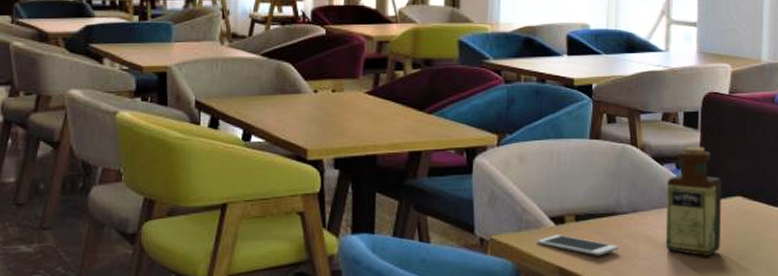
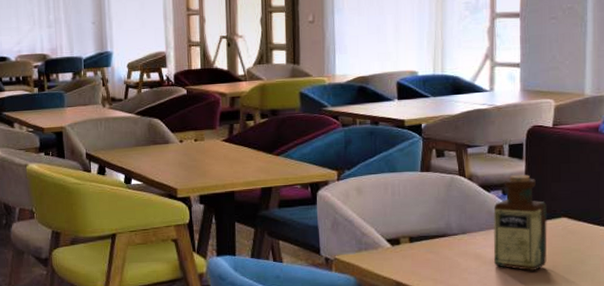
cell phone: present [537,234,619,256] -> none [375,254,450,272]

